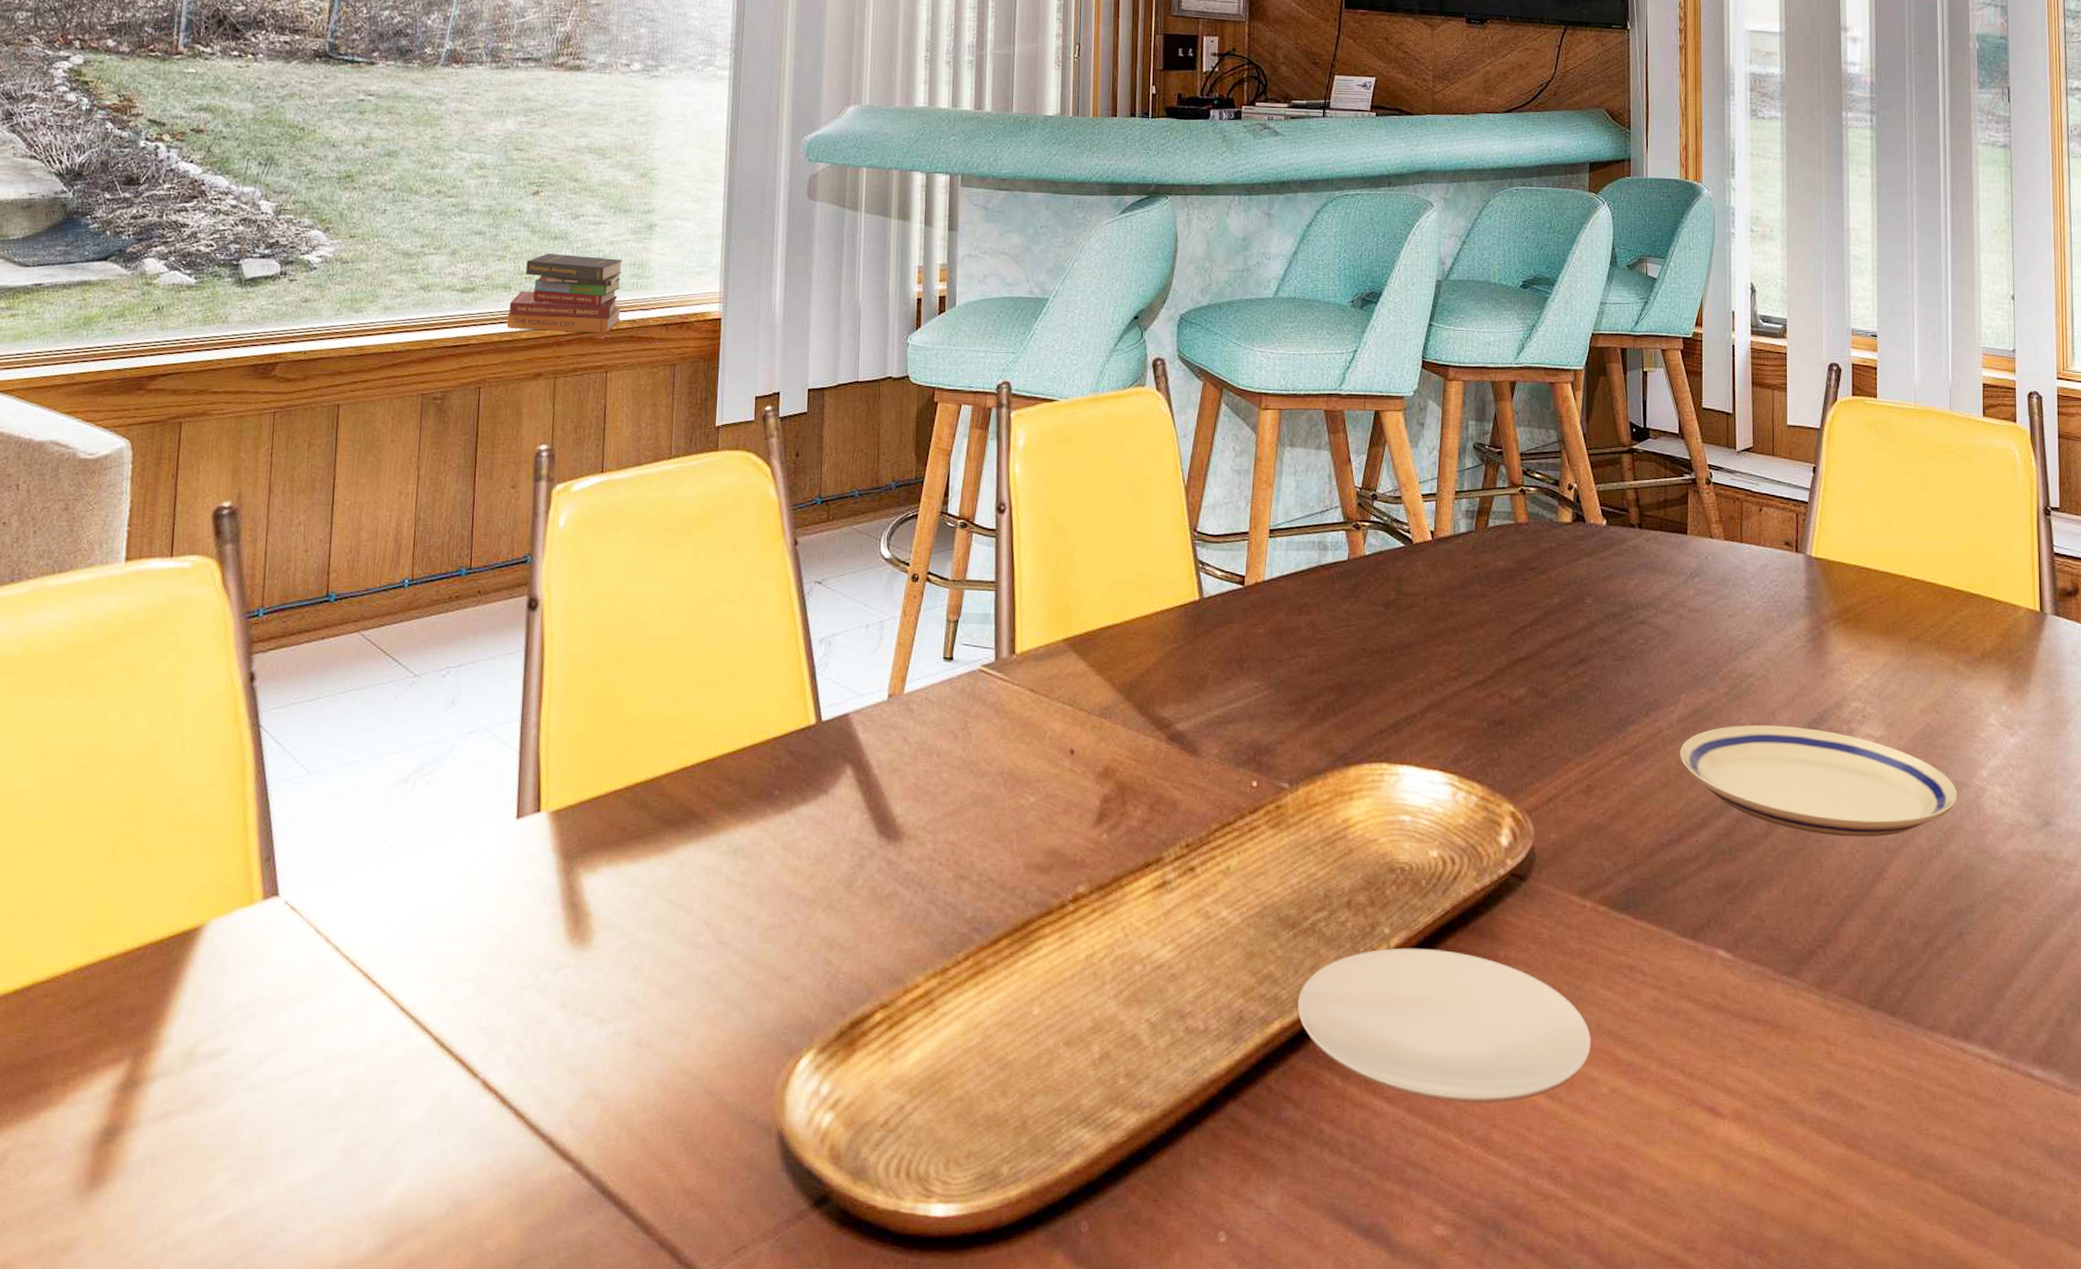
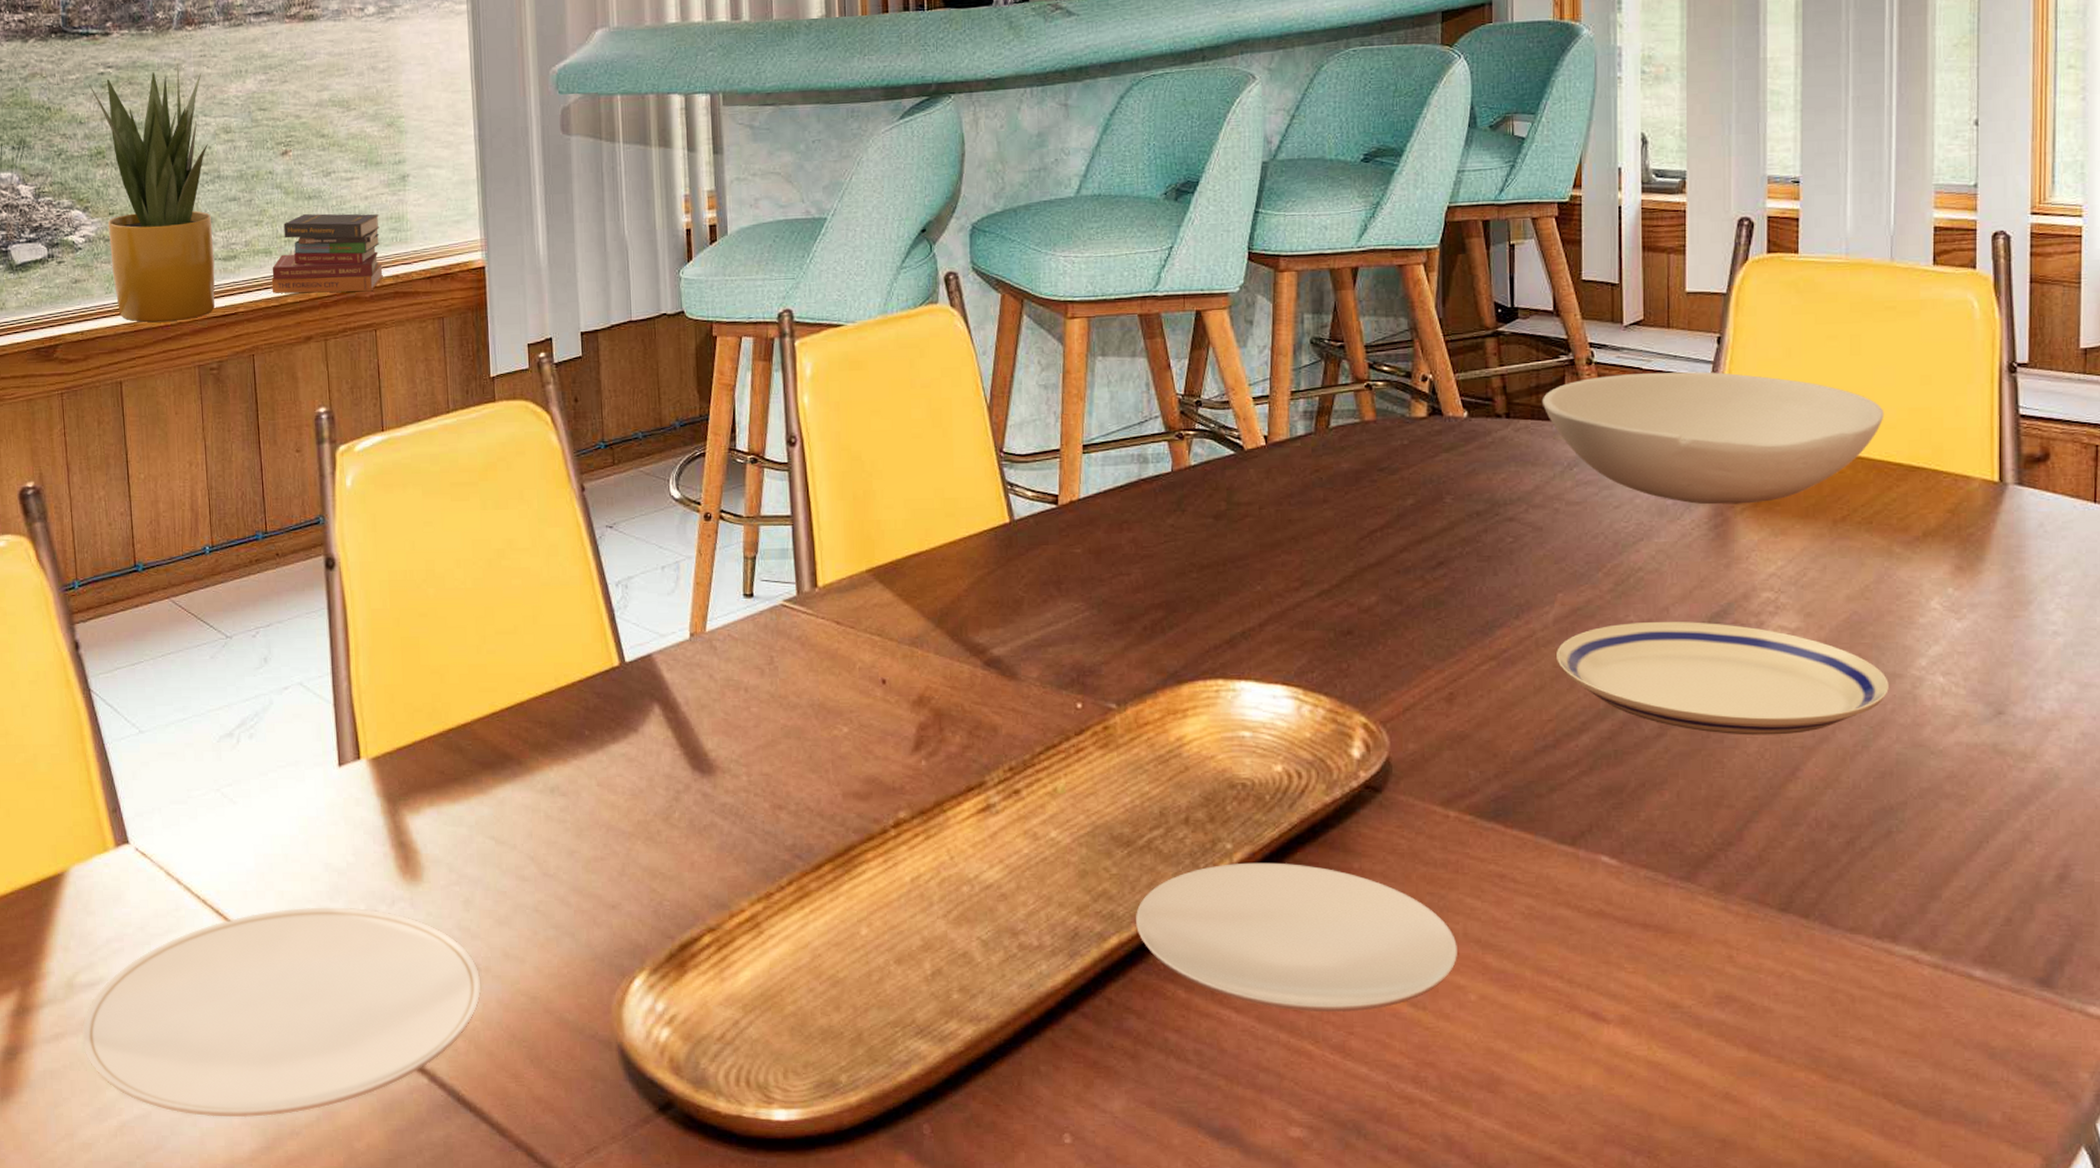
plate: none [193,972,641,1212] -> present [82,907,482,1118]
planter: none [345,98,463,348] -> present [88,63,215,322]
bowl: none [1668,495,1948,620] -> present [1541,372,1885,505]

